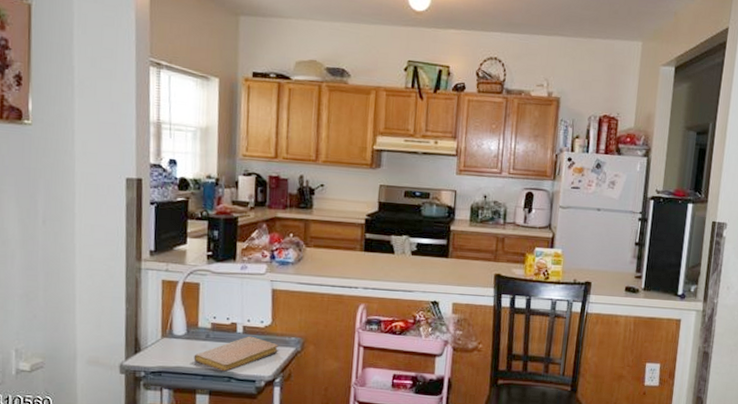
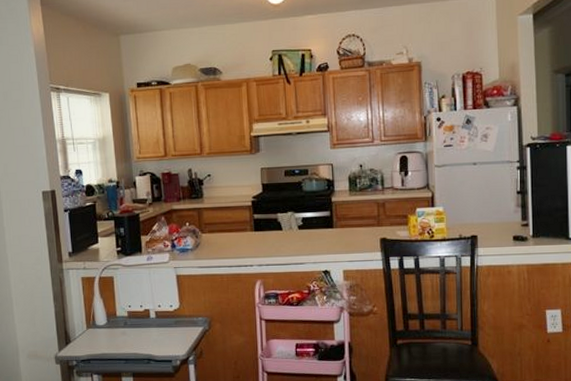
notebook: present [193,336,279,372] -> none [116,320,189,355]

